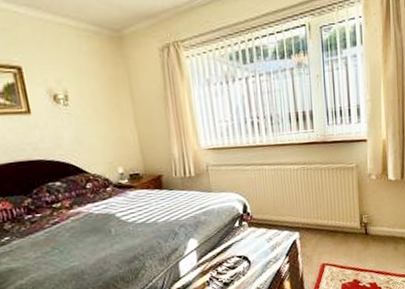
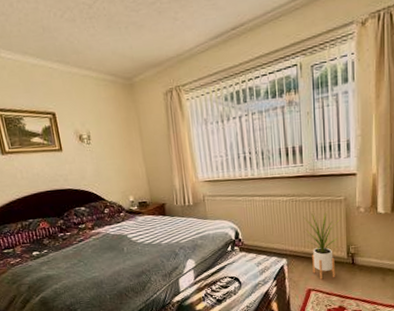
house plant: none [315,179,353,253] -> present [303,211,341,280]

